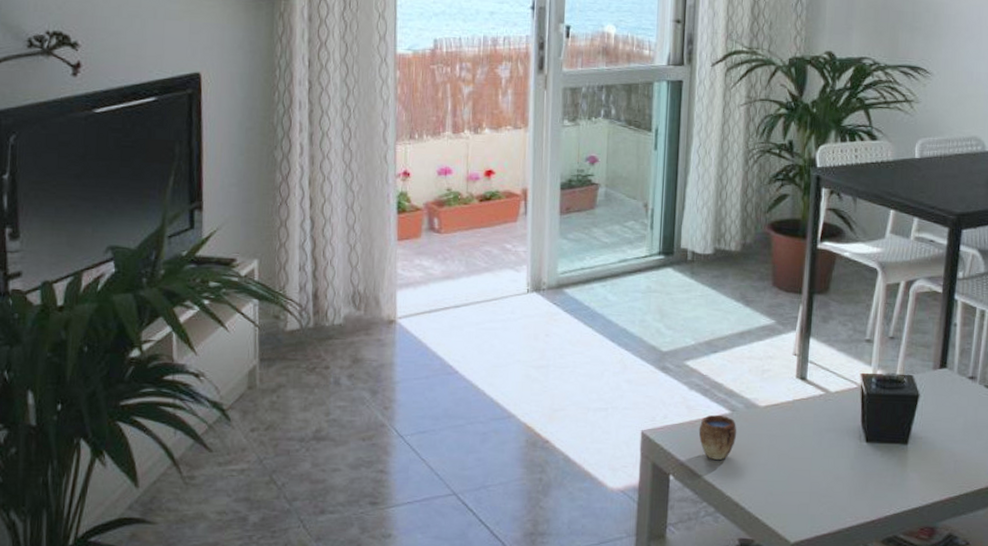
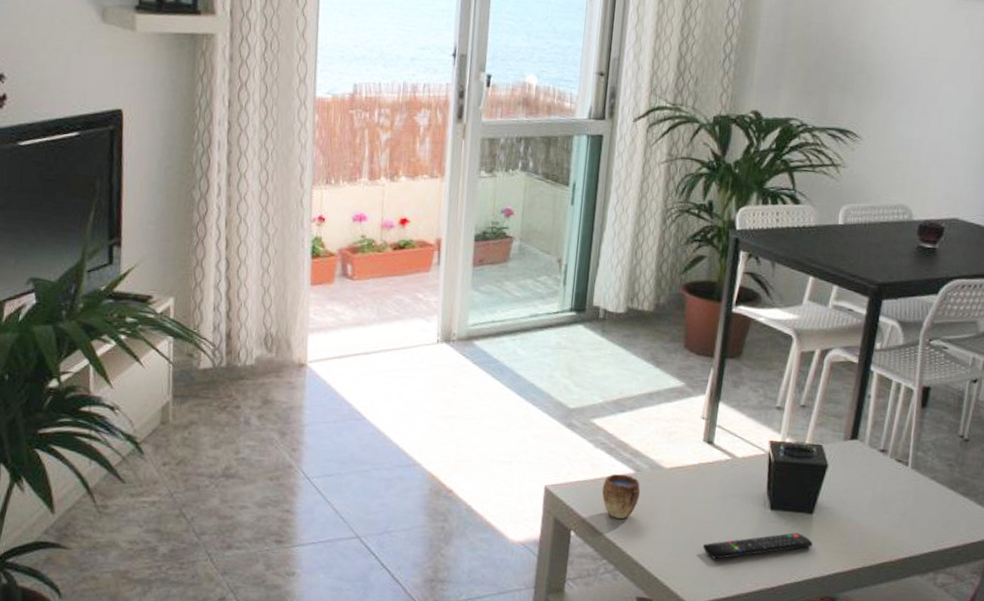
remote control: none [801,463,909,495] -> present [702,532,813,559]

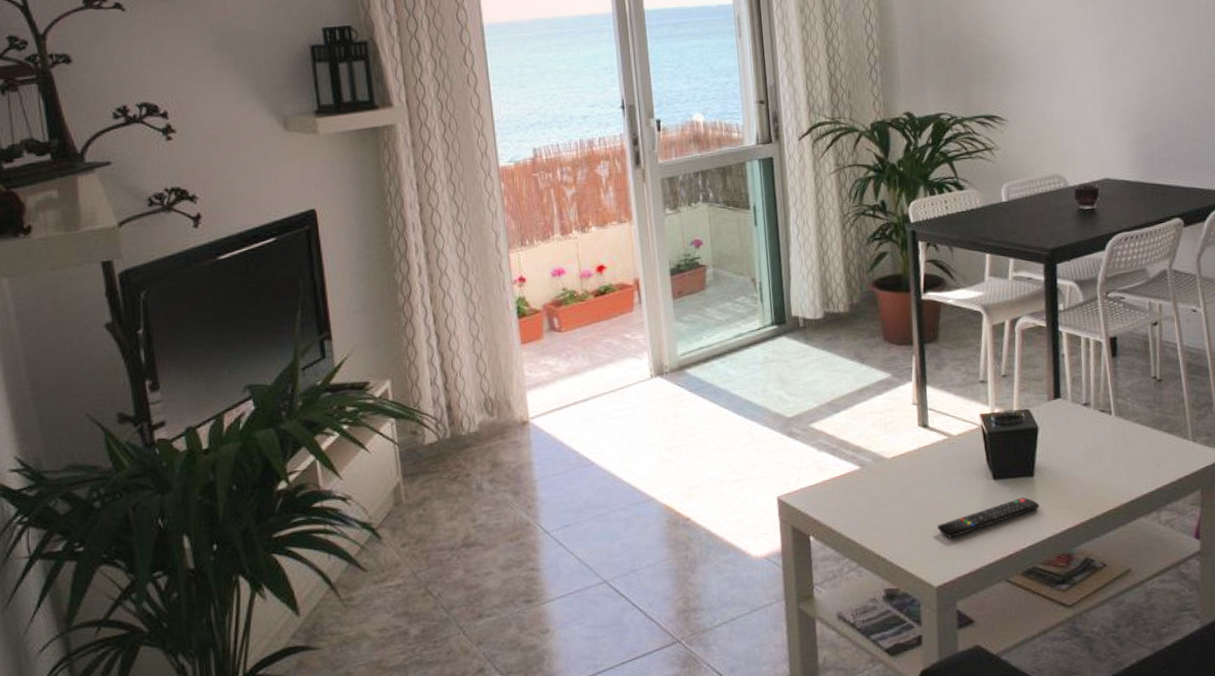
candle: present [602,474,641,519] -> none [832,471,869,516]

